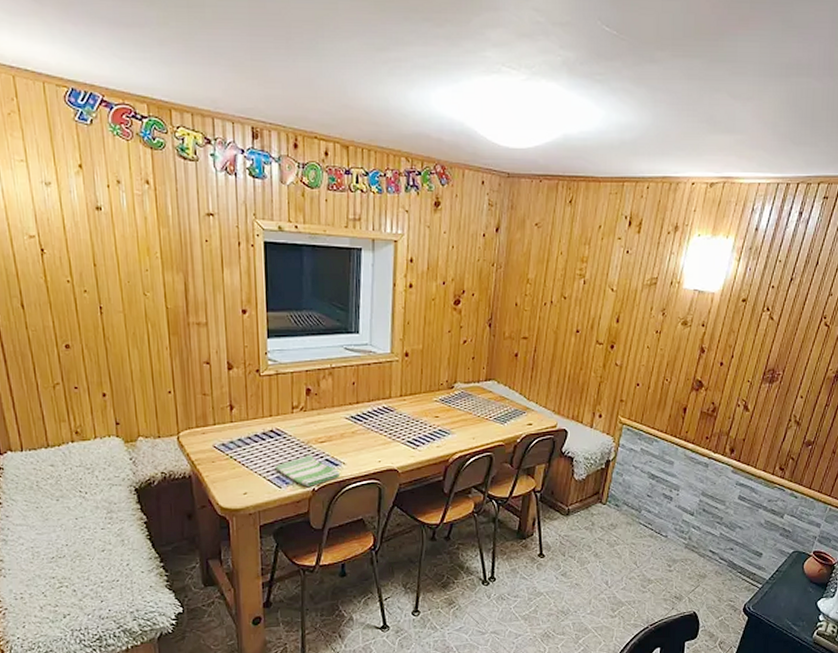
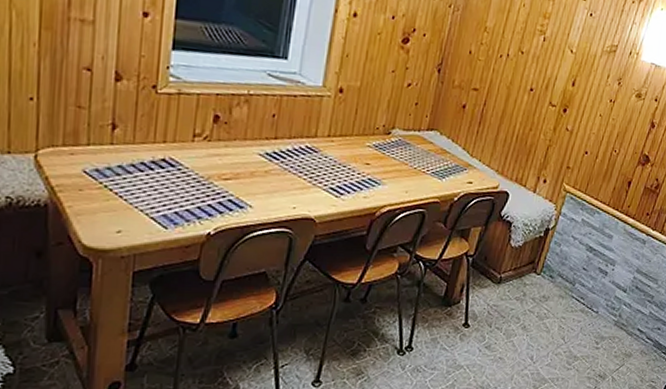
dish towel: present [275,455,339,487] -> none [162,193,244,230]

